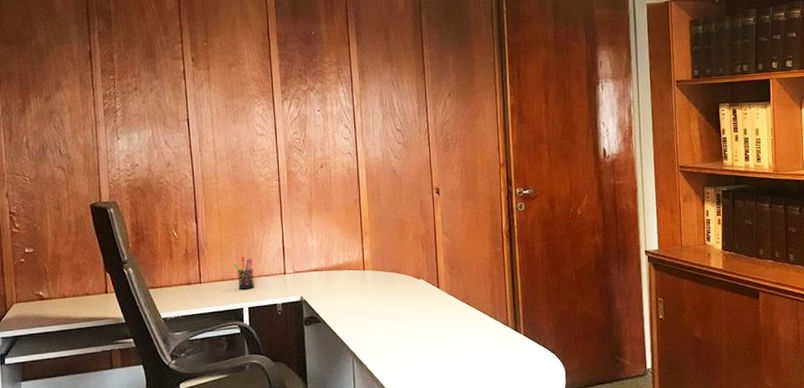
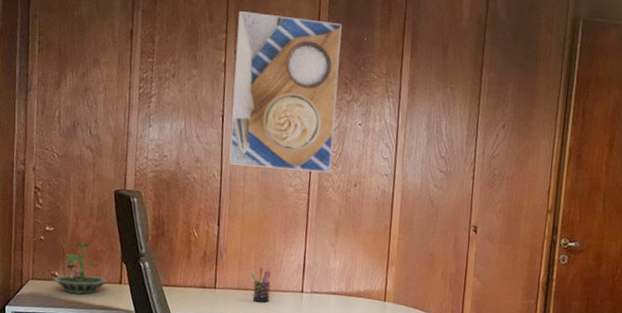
terrarium: none [37,258,93,310] -> present [53,242,108,295]
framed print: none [191,21,297,165] -> present [229,11,342,173]

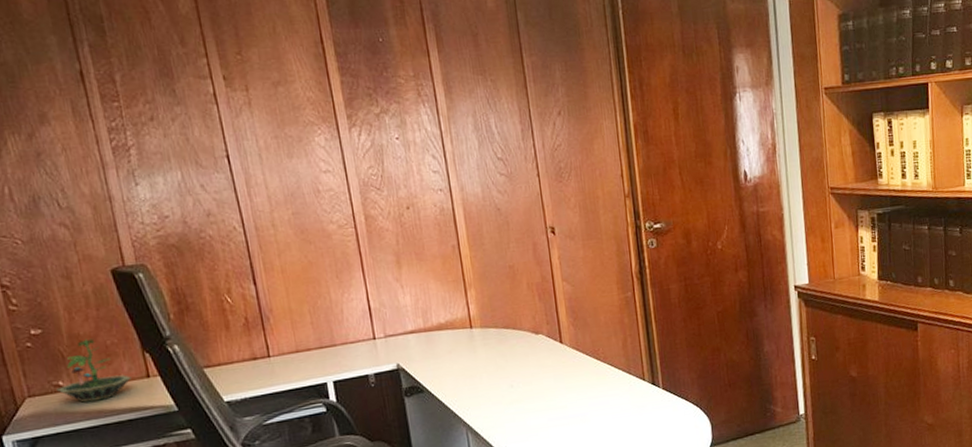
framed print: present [229,11,342,173] -> none [216,25,375,213]
pen holder: present [250,267,271,303] -> none [308,321,338,361]

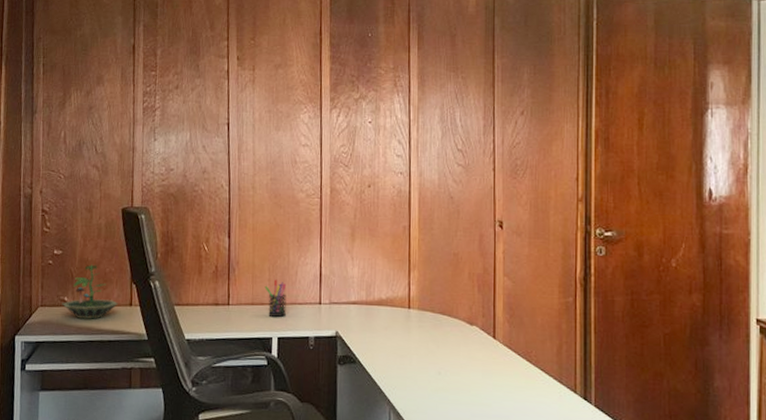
pen holder: none [308,321,338,361] -> present [264,279,287,317]

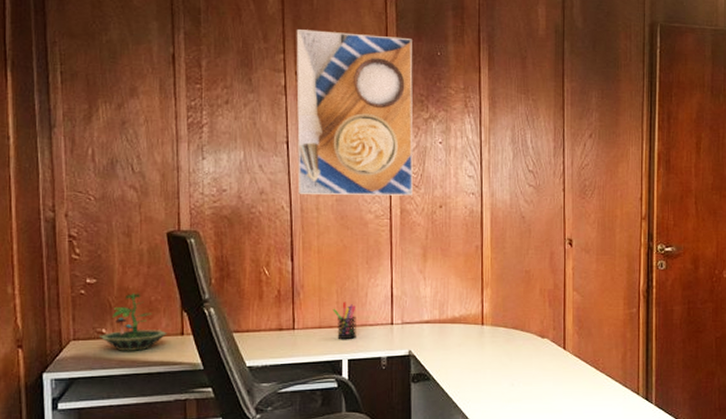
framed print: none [236,17,345,175] -> present [296,29,413,196]

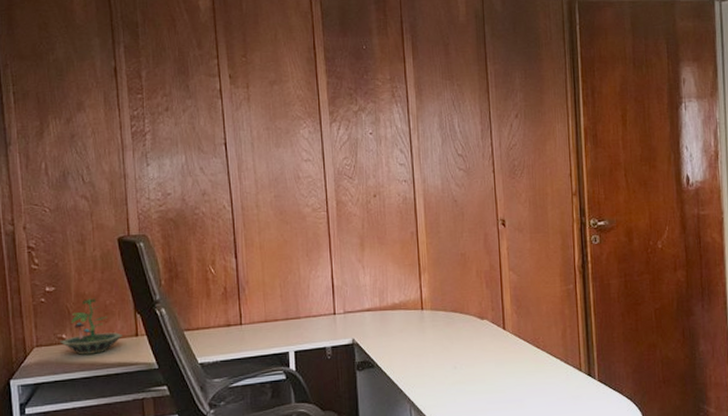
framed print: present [296,29,413,196] -> none [228,34,347,194]
pen holder: present [333,301,356,339] -> none [277,294,301,332]

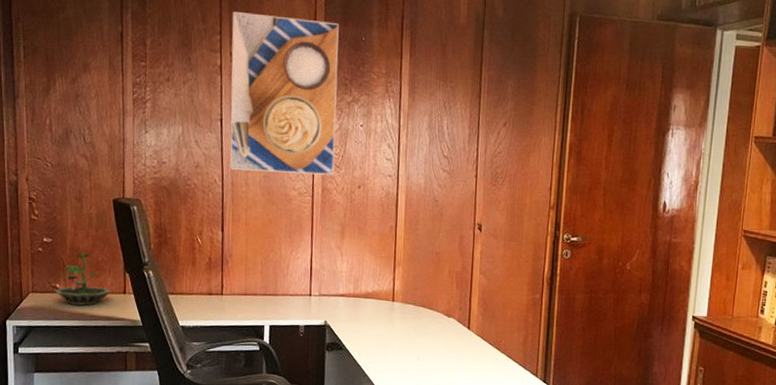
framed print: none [228,34,347,194] -> present [229,12,339,176]

